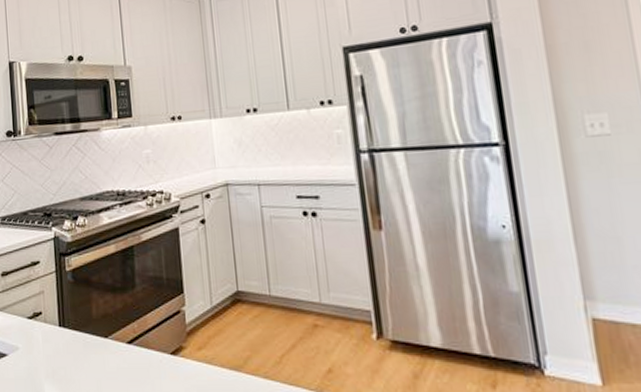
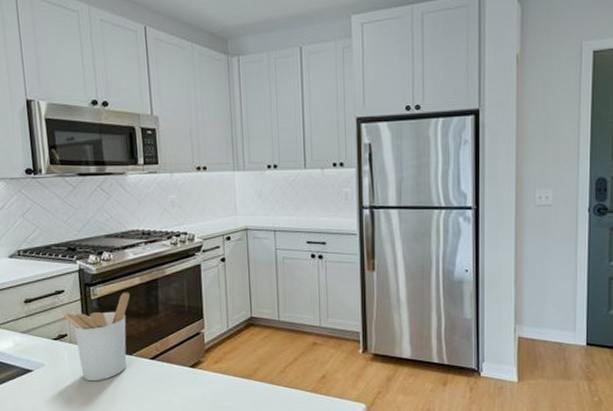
utensil holder: none [37,262,105,370] -> present [62,292,130,382]

